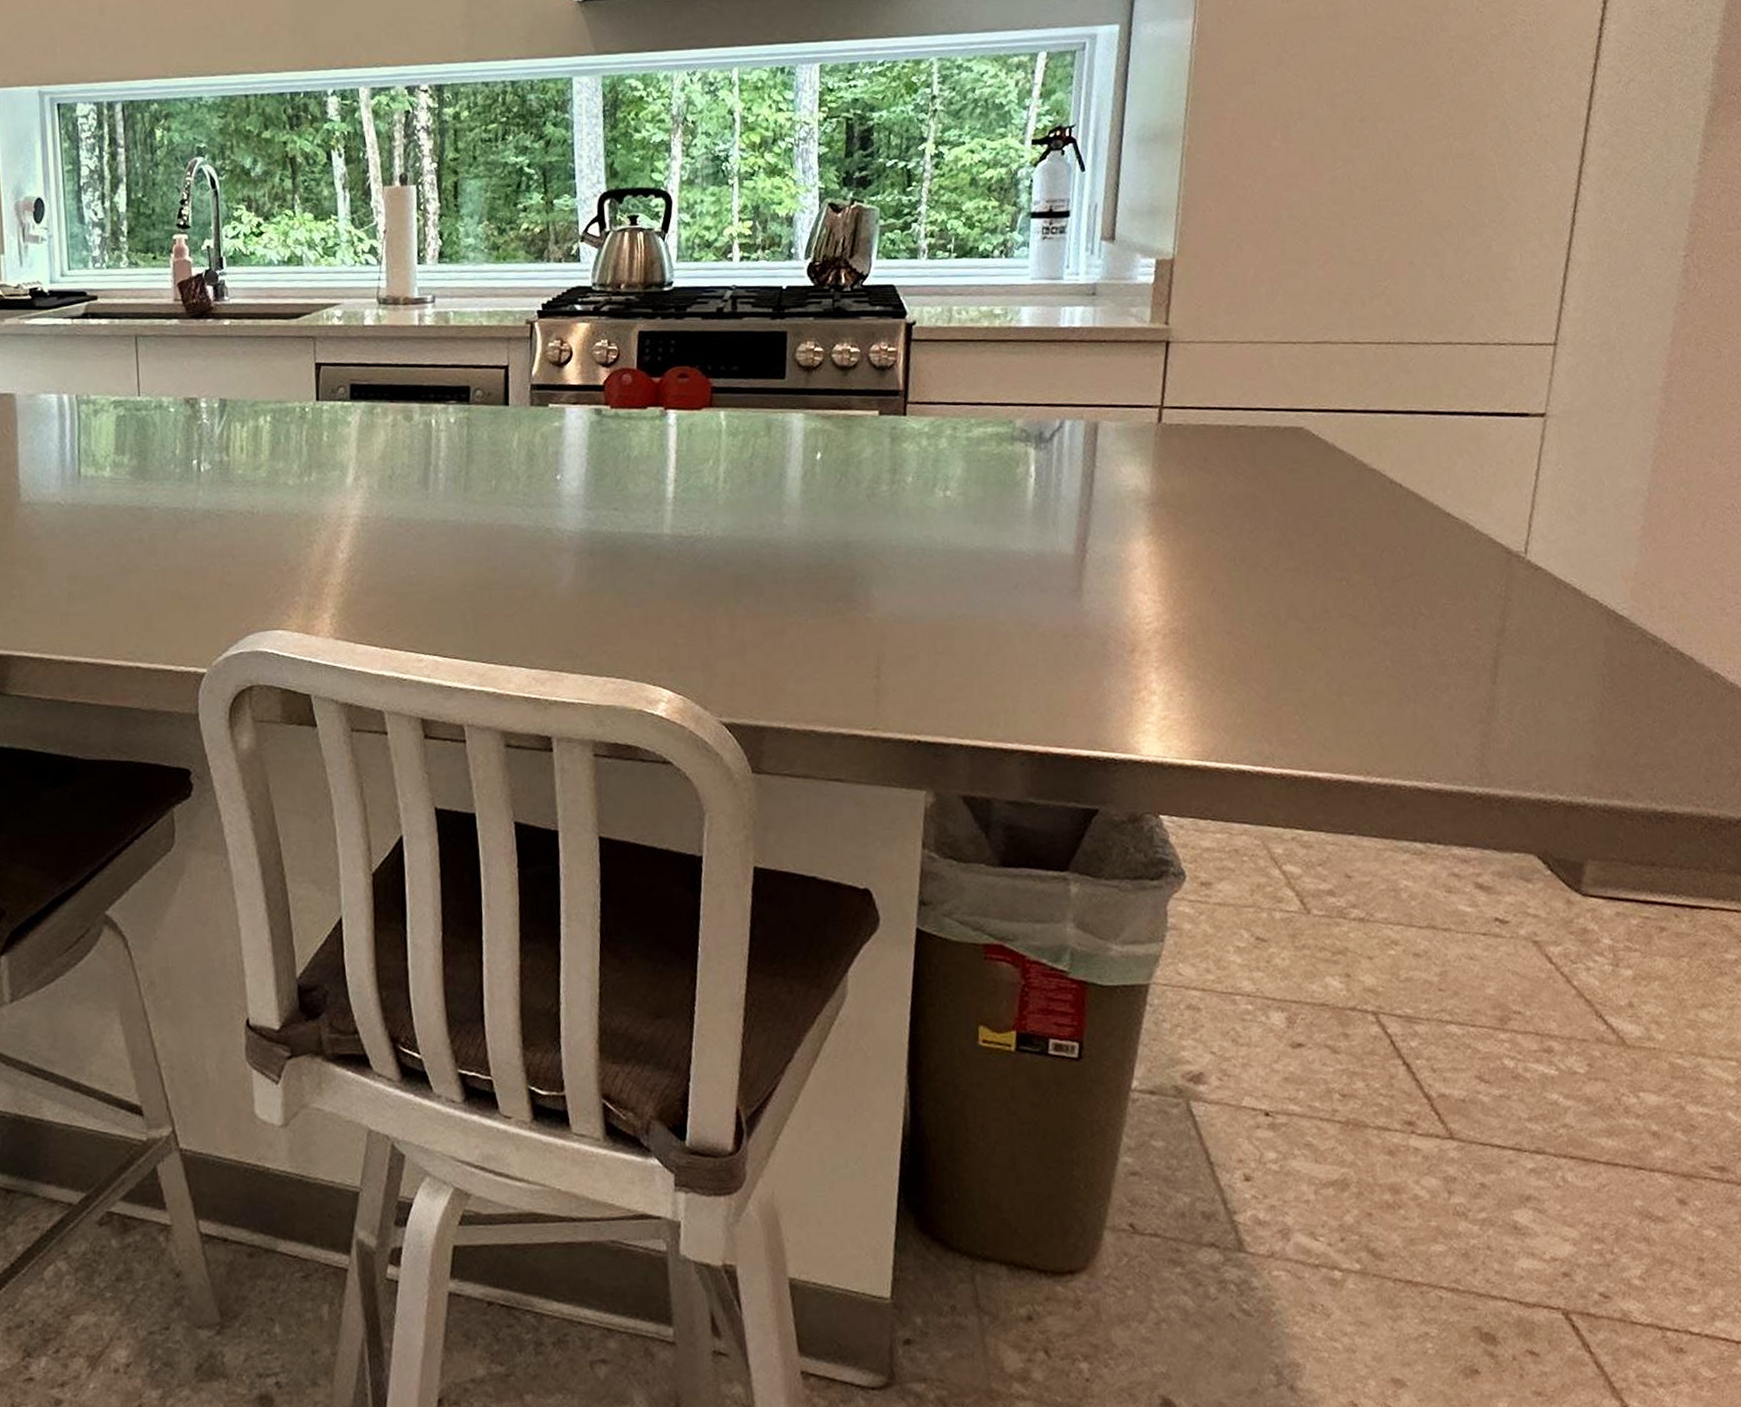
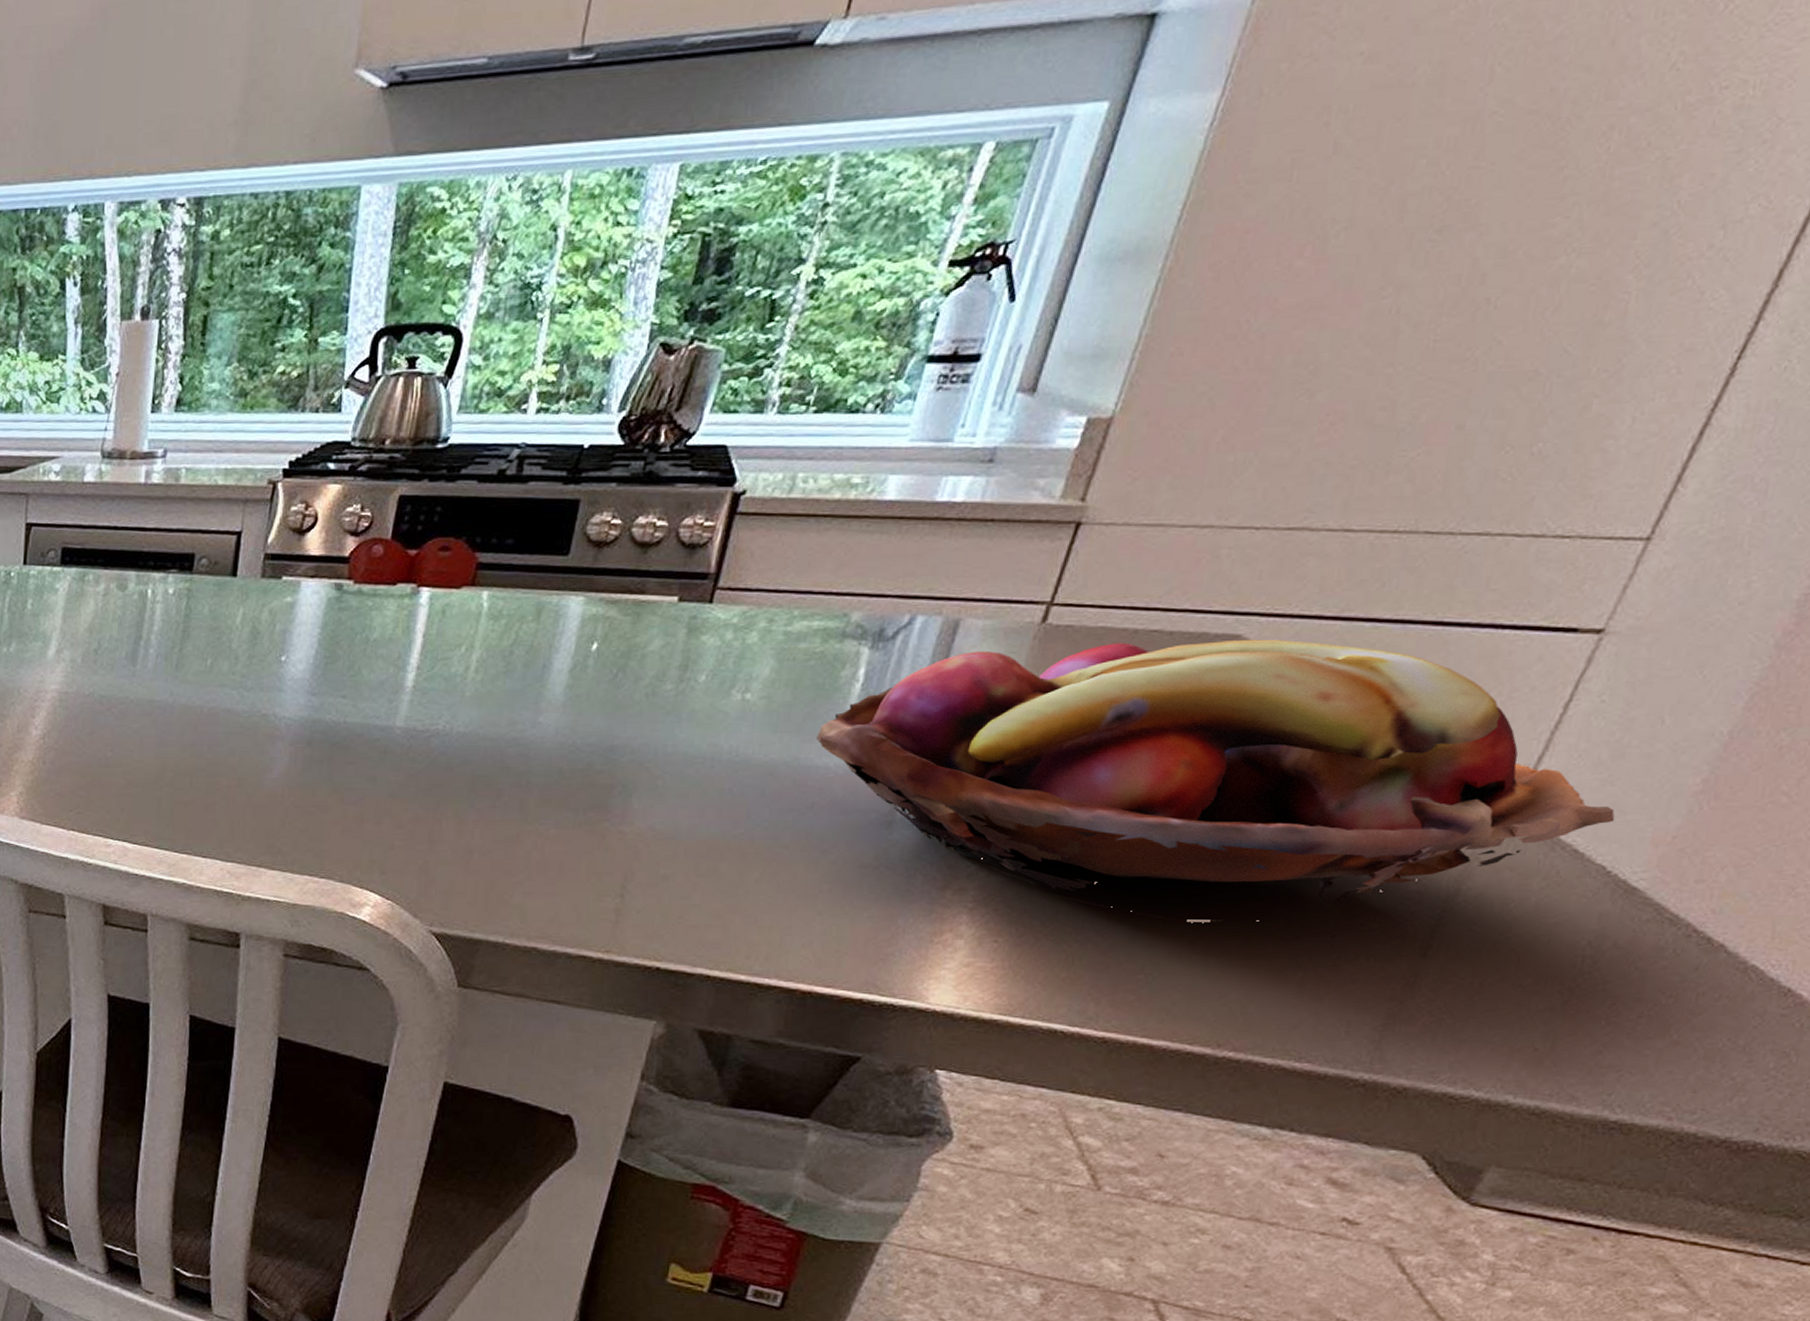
fruit basket: none [1008,429,1594,667] -> present [815,639,1615,922]

